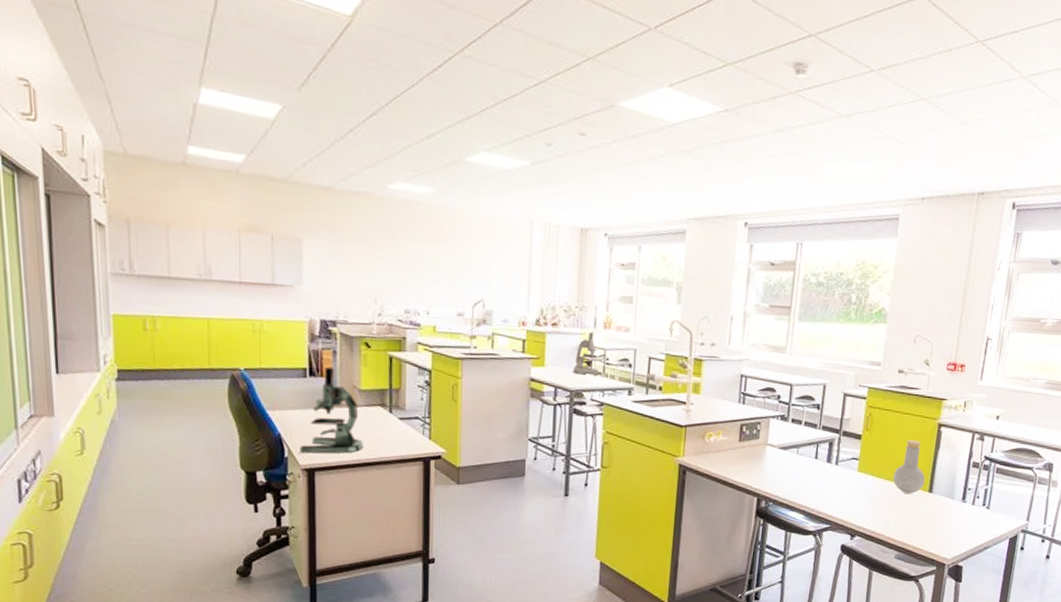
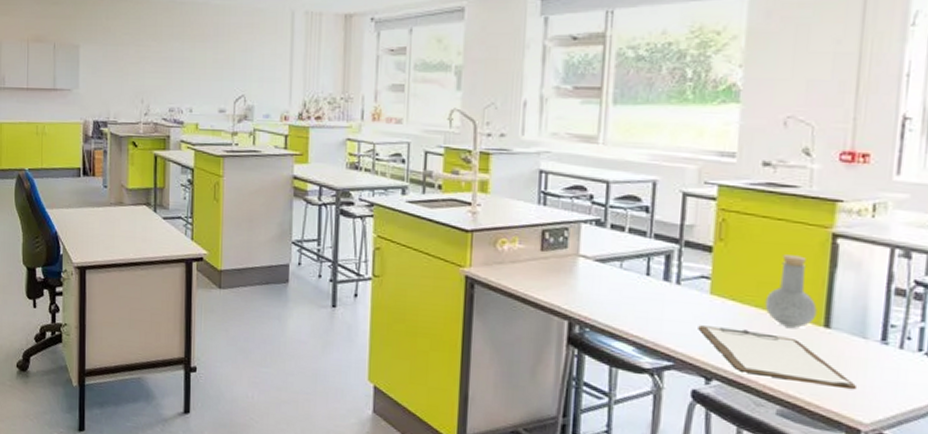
microscope: present [300,366,363,454] -> none [73,166,129,253]
microscope: present [572,332,599,376] -> none [338,125,368,173]
clipboard: none [848,495,945,536] -> present [698,325,856,390]

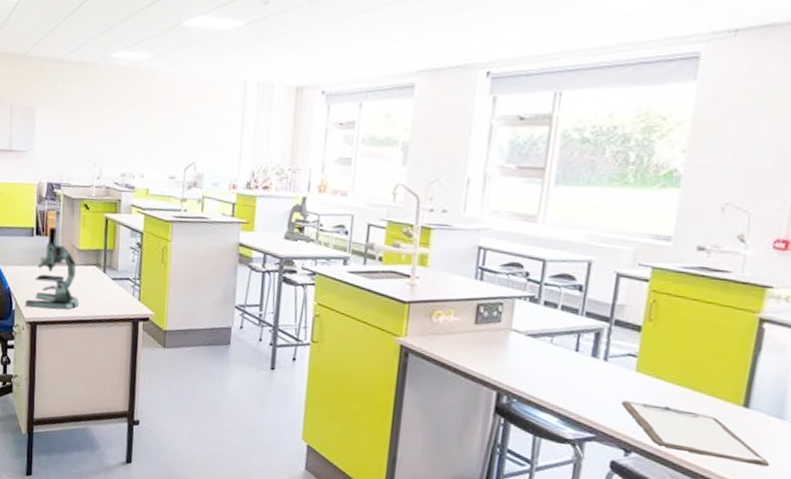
microscope: none [73,166,129,253] -> present [25,226,79,310]
microscope: none [338,125,368,173] -> present [283,196,312,243]
flask: present [764,254,817,328] -> none [687,336,739,407]

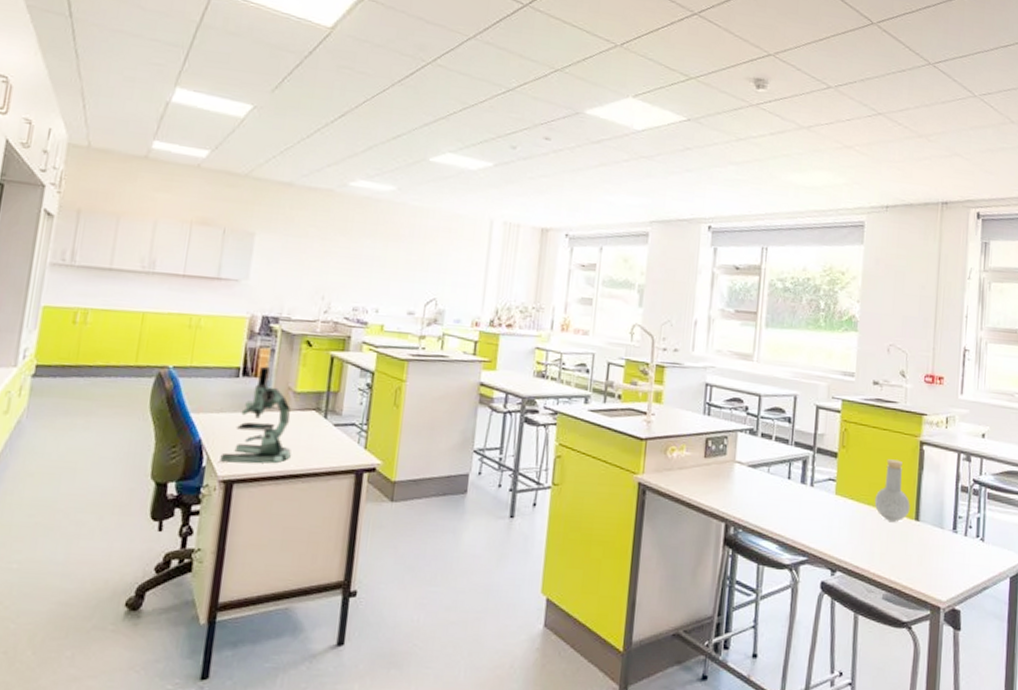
microscope: present [283,196,312,243] -> none [525,335,554,382]
clipboard: present [621,400,769,467] -> none [826,522,937,573]
flask: none [687,336,739,407] -> present [874,459,910,522]

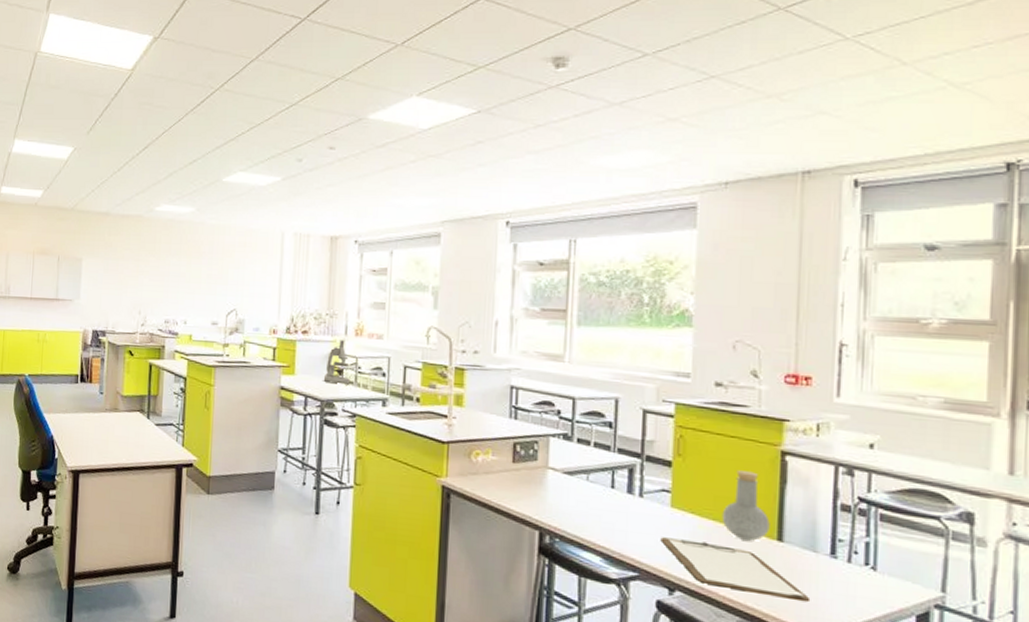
microscope: present [220,366,291,464] -> none [68,373,123,457]
microscope: none [525,335,554,382] -> present [323,340,351,385]
clipboard: none [826,522,937,573] -> present [660,537,809,603]

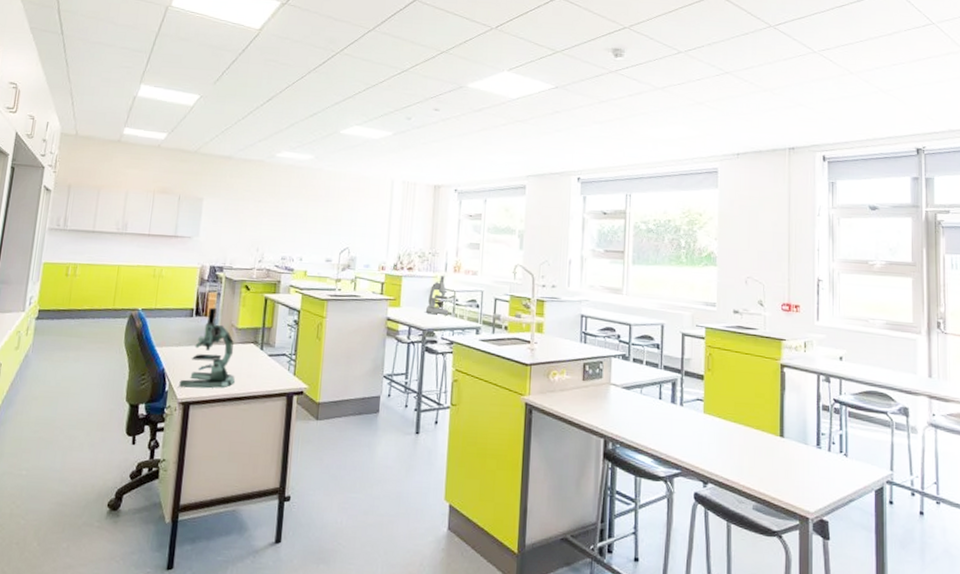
microscope: none [68,373,123,457] -> present [179,307,235,388]
clipboard: present [660,537,809,603] -> none [696,439,803,486]
flask: present [721,470,770,541] -> none [740,381,775,438]

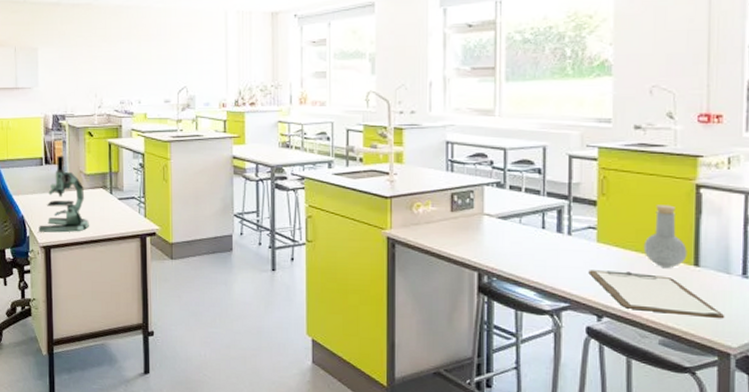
microscope: present [425,276,449,316] -> none [272,109,297,150]
clipboard: none [696,439,803,486] -> present [588,270,724,319]
flask: none [740,381,775,438] -> present [643,205,687,268]

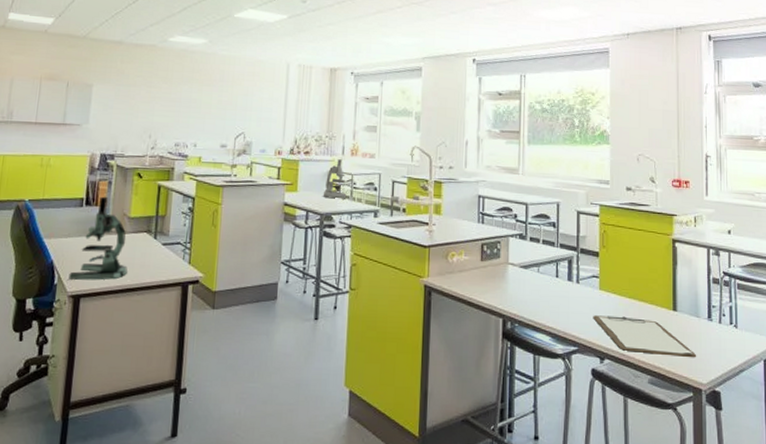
microscope: none [272,109,297,150] -> present [323,159,347,199]
flask: present [643,205,687,268] -> none [635,256,668,312]

